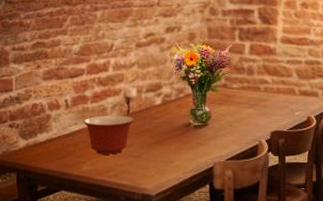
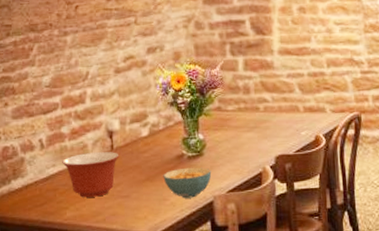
cereal bowl: none [171,135,214,163] -> present [163,167,212,199]

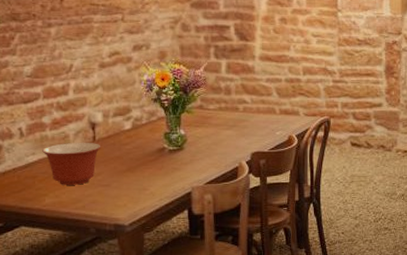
cereal bowl: present [163,167,212,199] -> none [144,160,191,189]

